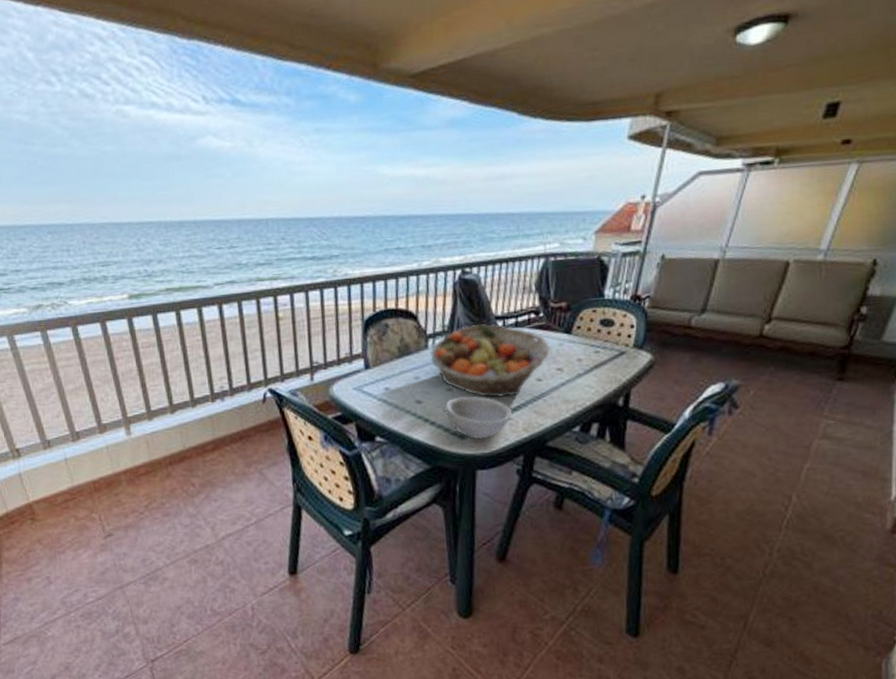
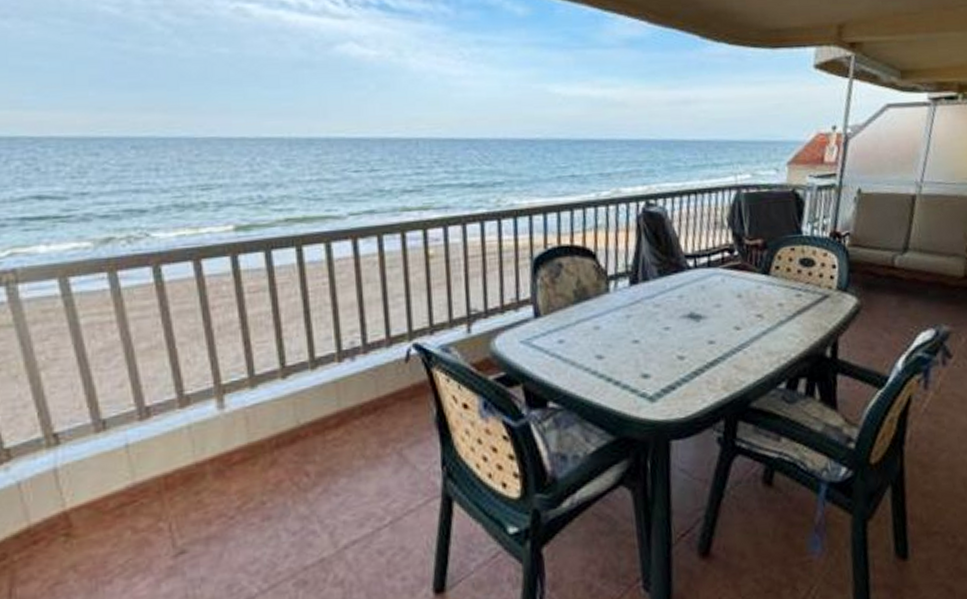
fruit basket: present [429,323,551,397] -> none [611,263,748,350]
bowl: present [442,395,513,439] -> none [627,348,711,401]

